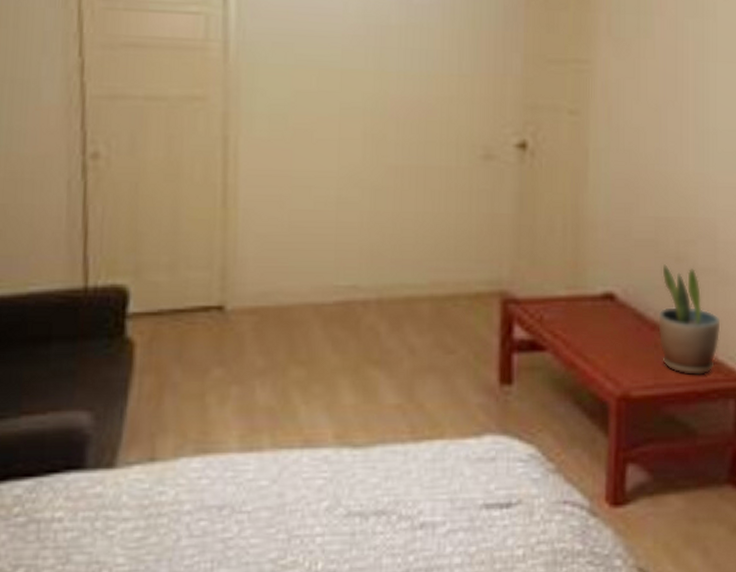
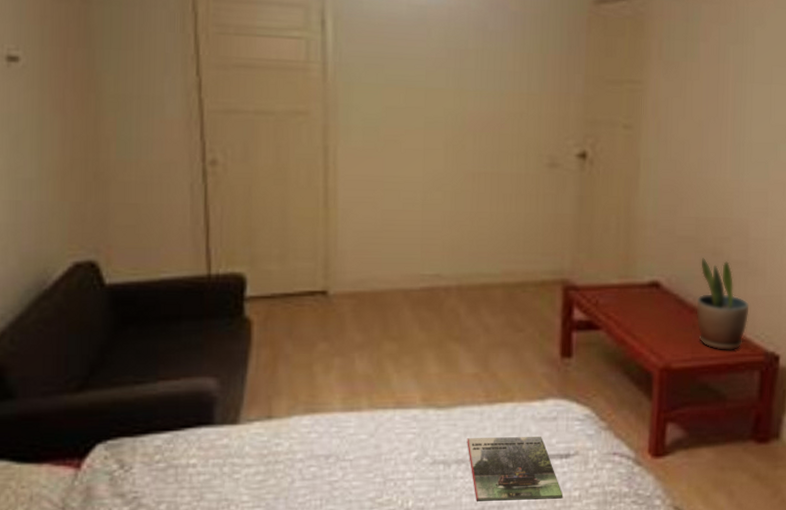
magazine: none [388,482,503,563] -> present [467,437,563,501]

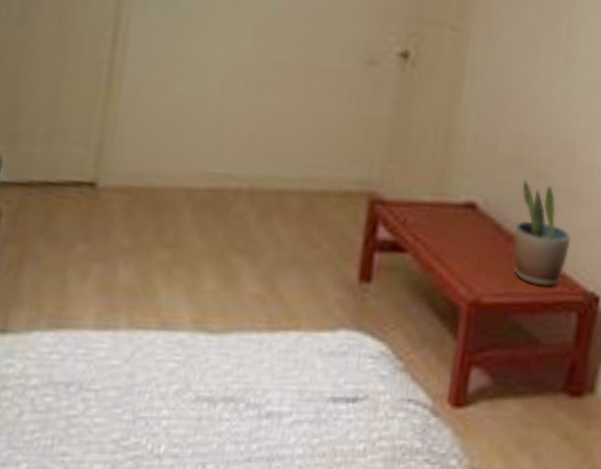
magazine: present [467,437,563,501] -> none [239,371,345,452]

